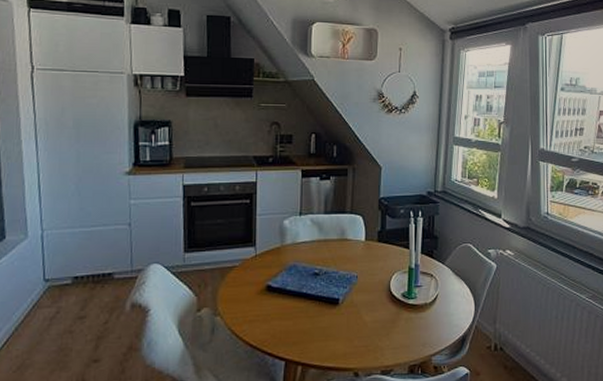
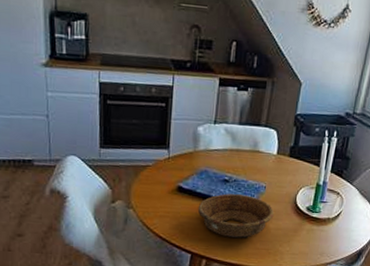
decorative bowl: none [289,287,369,337] -> present [197,193,275,239]

